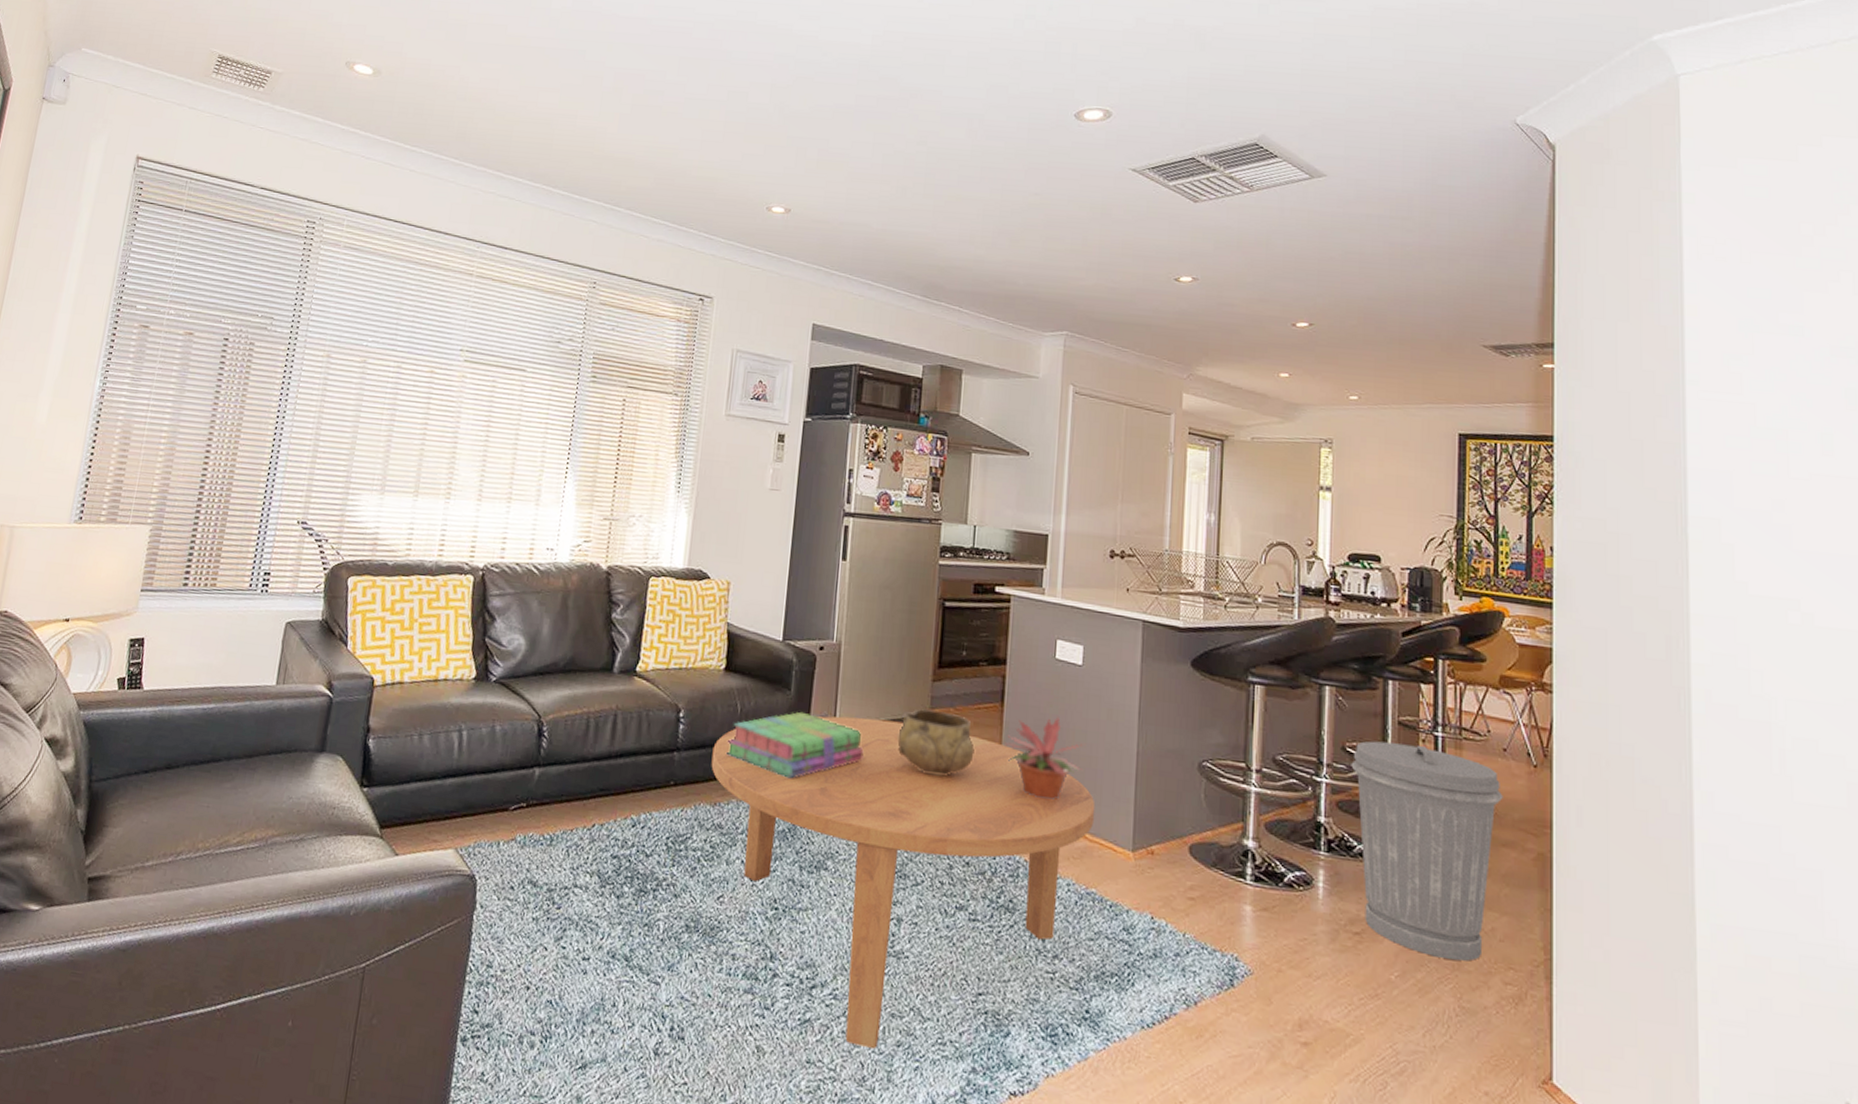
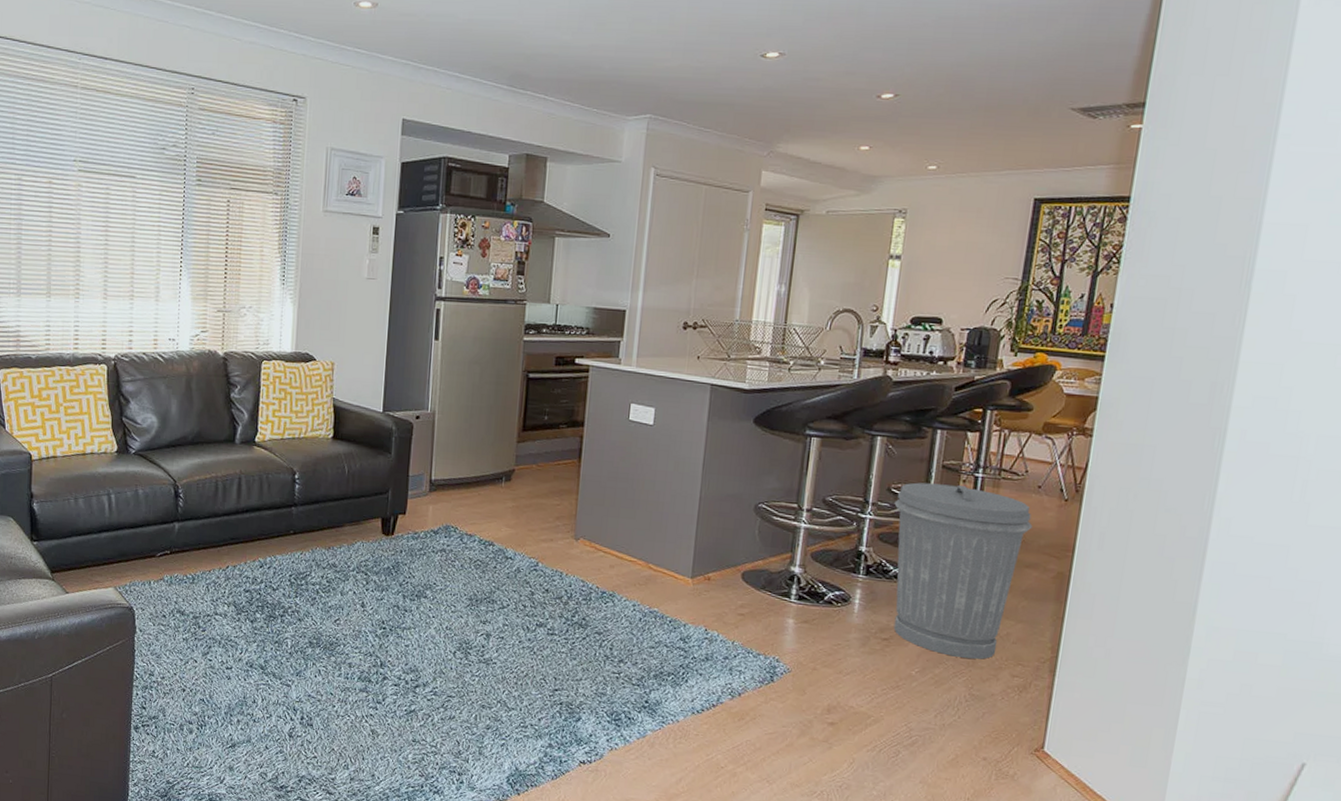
coffee table: present [711,716,1096,1049] -> none [324,474,660,731]
stack of books: present [727,711,864,779] -> none [337,471,457,527]
decorative bowl: present [897,709,975,776] -> none [486,466,554,521]
potted plant: present [1003,716,1082,801] -> none [580,469,651,539]

